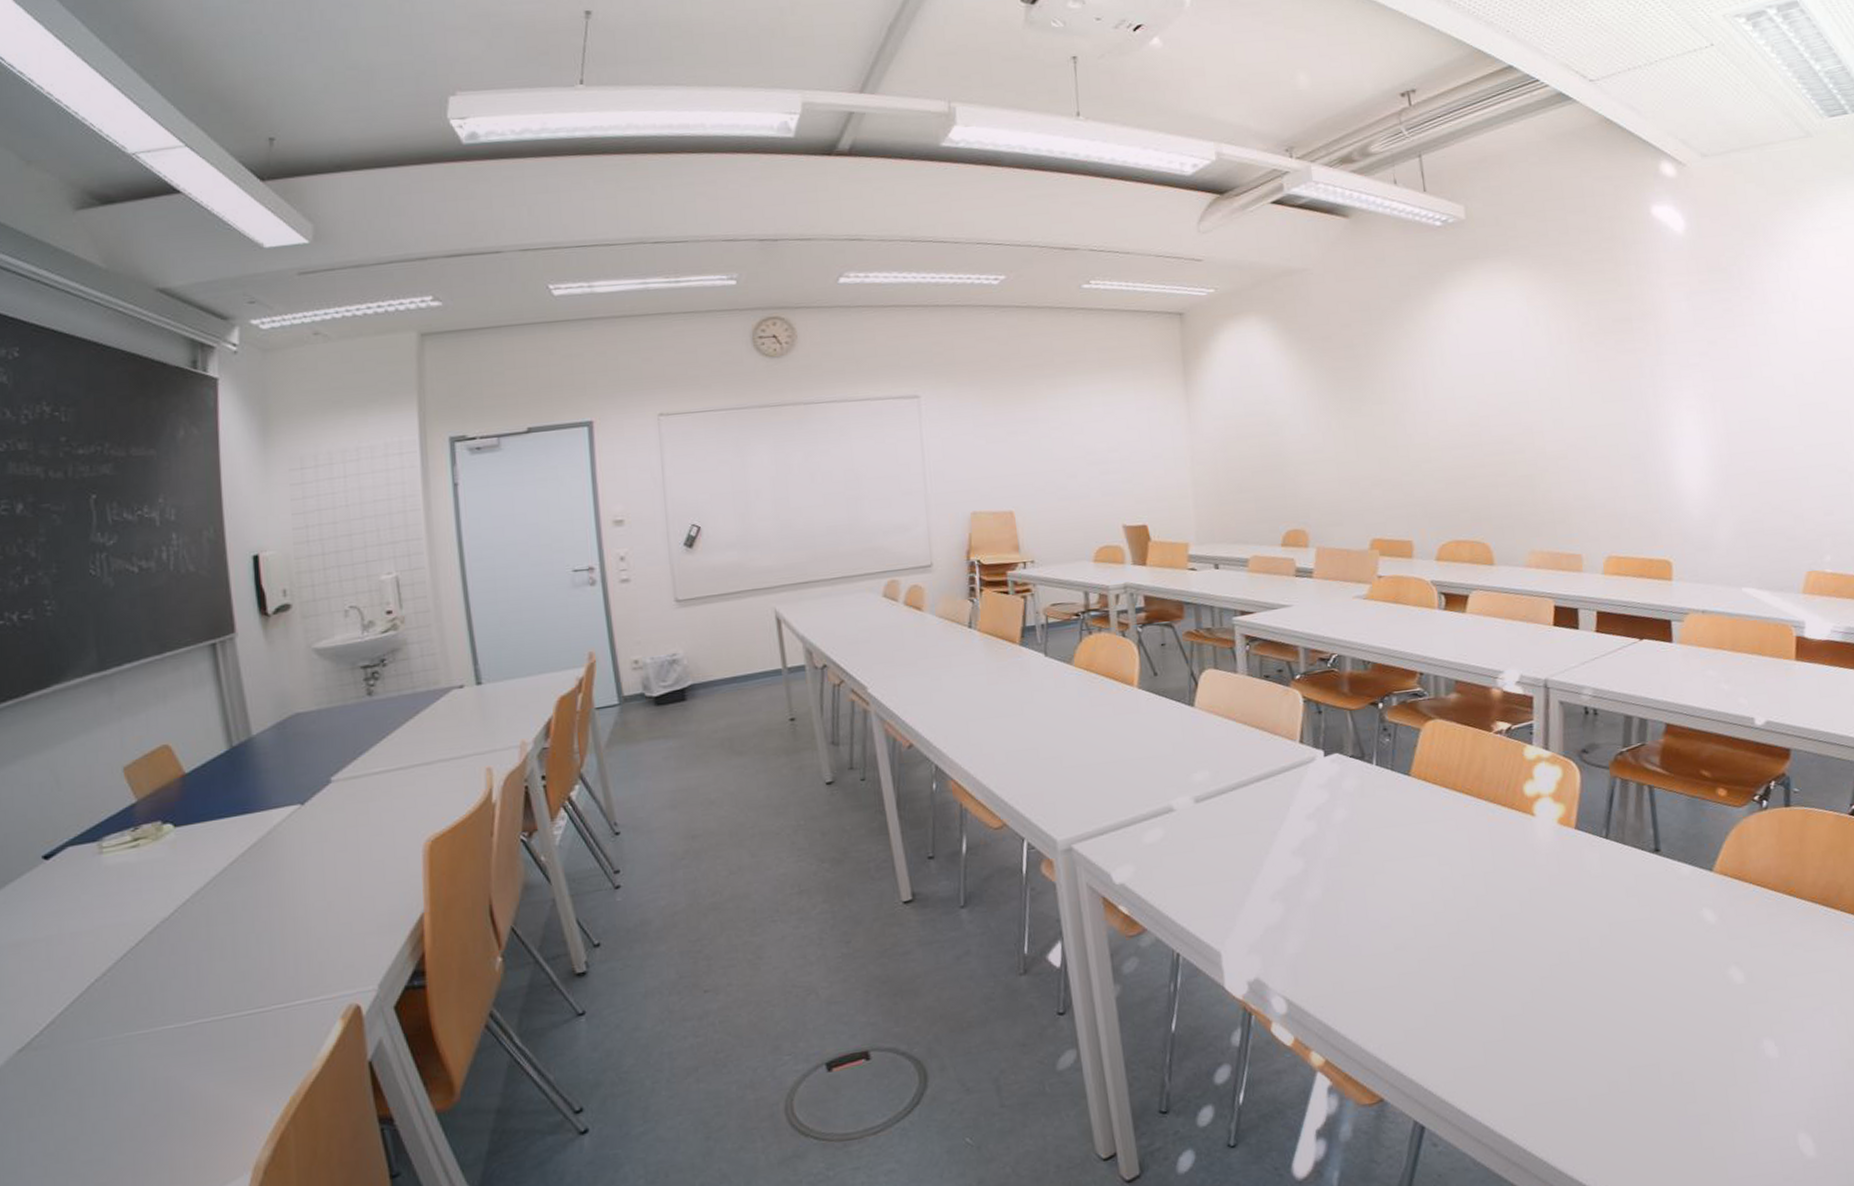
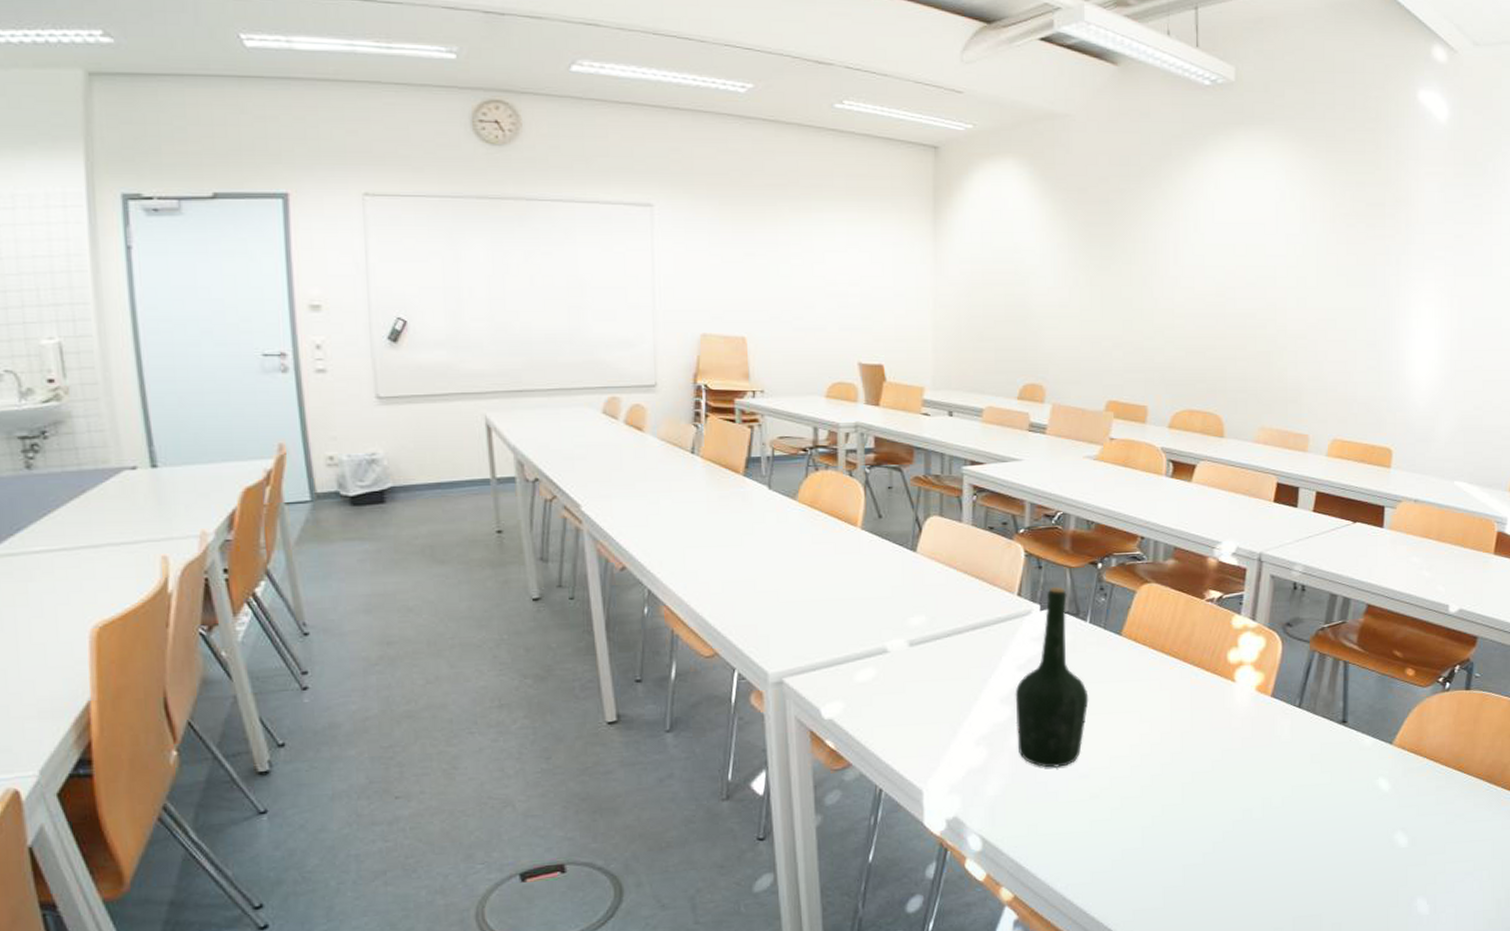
bottle: none [1306,730,1384,920] -> present [1015,586,1089,768]

